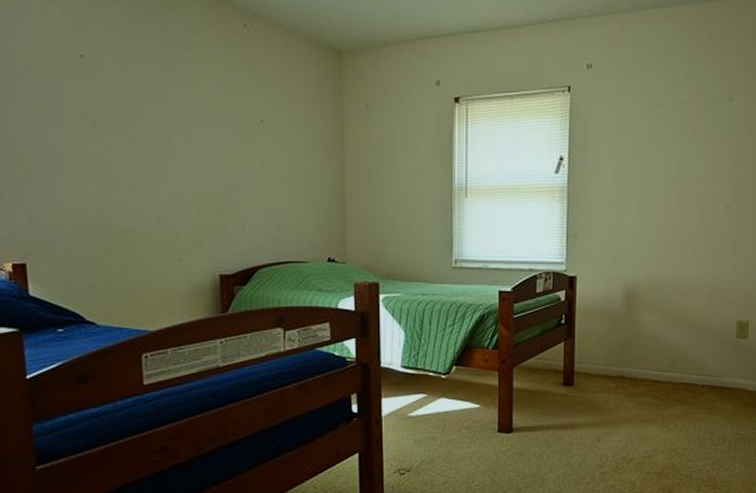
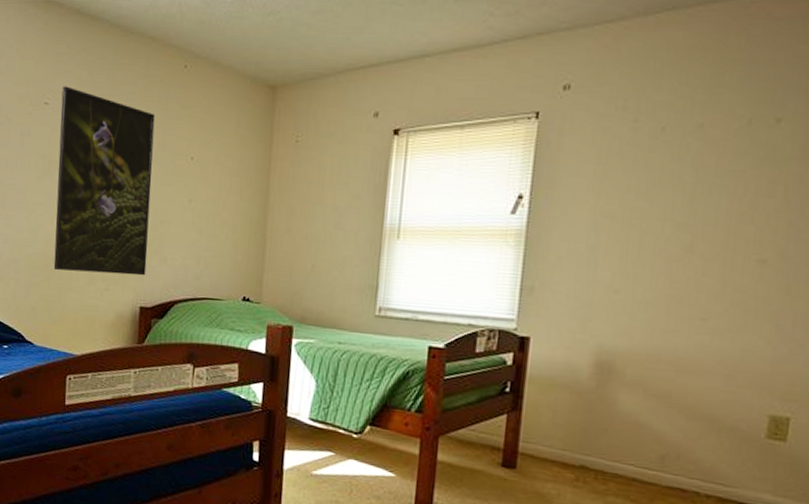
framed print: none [100,38,223,243] -> present [53,86,156,276]

